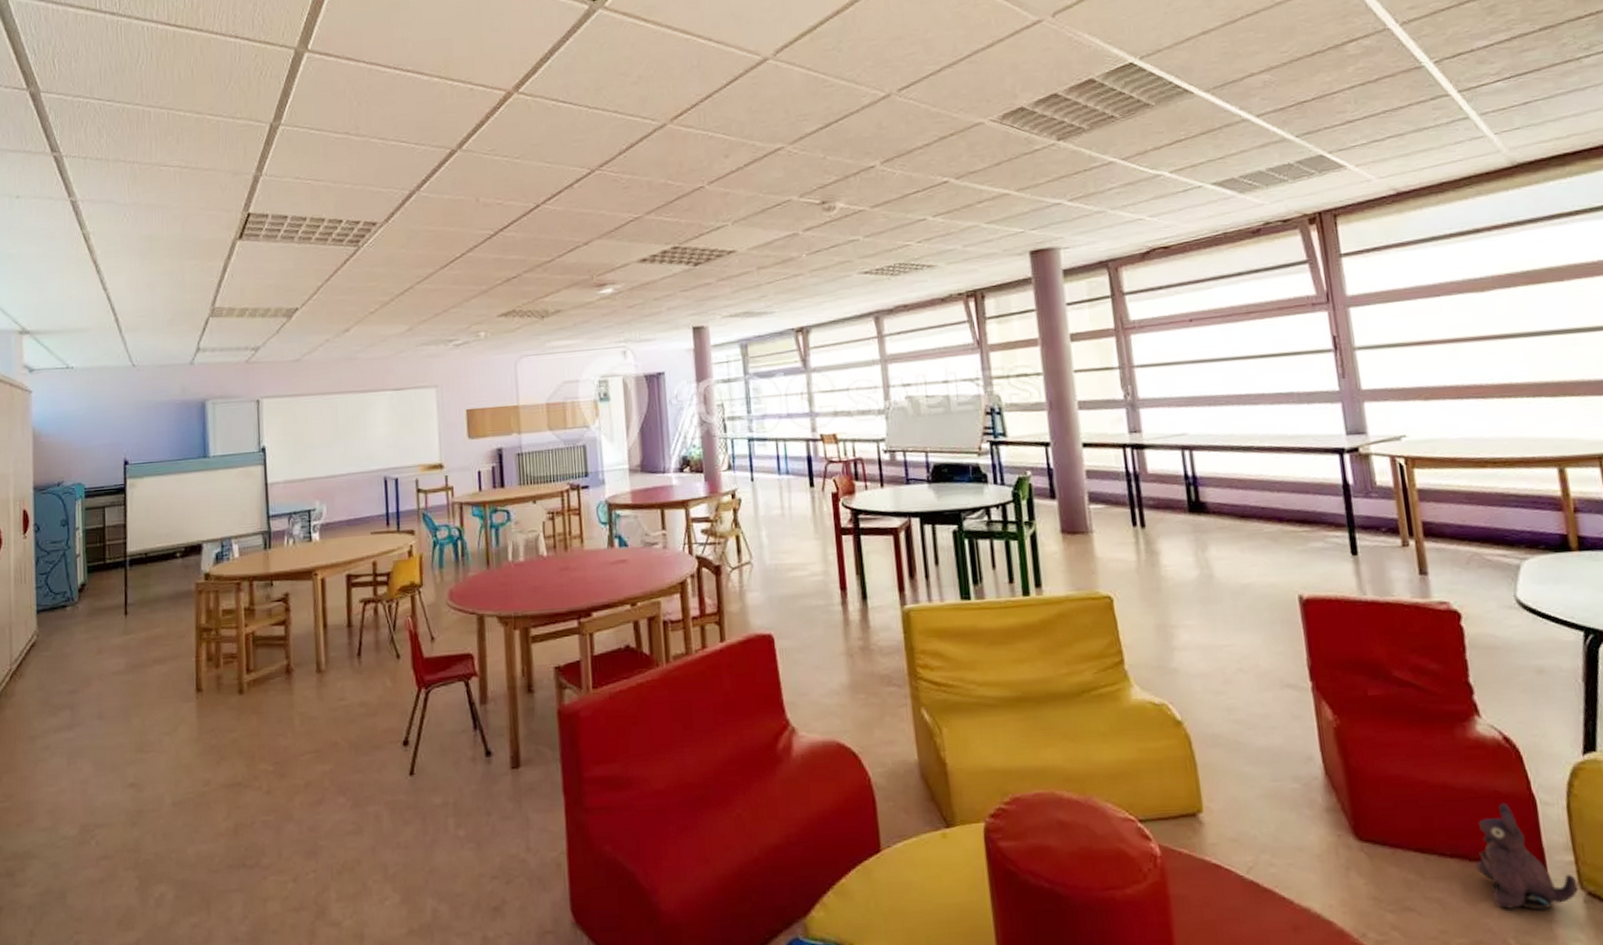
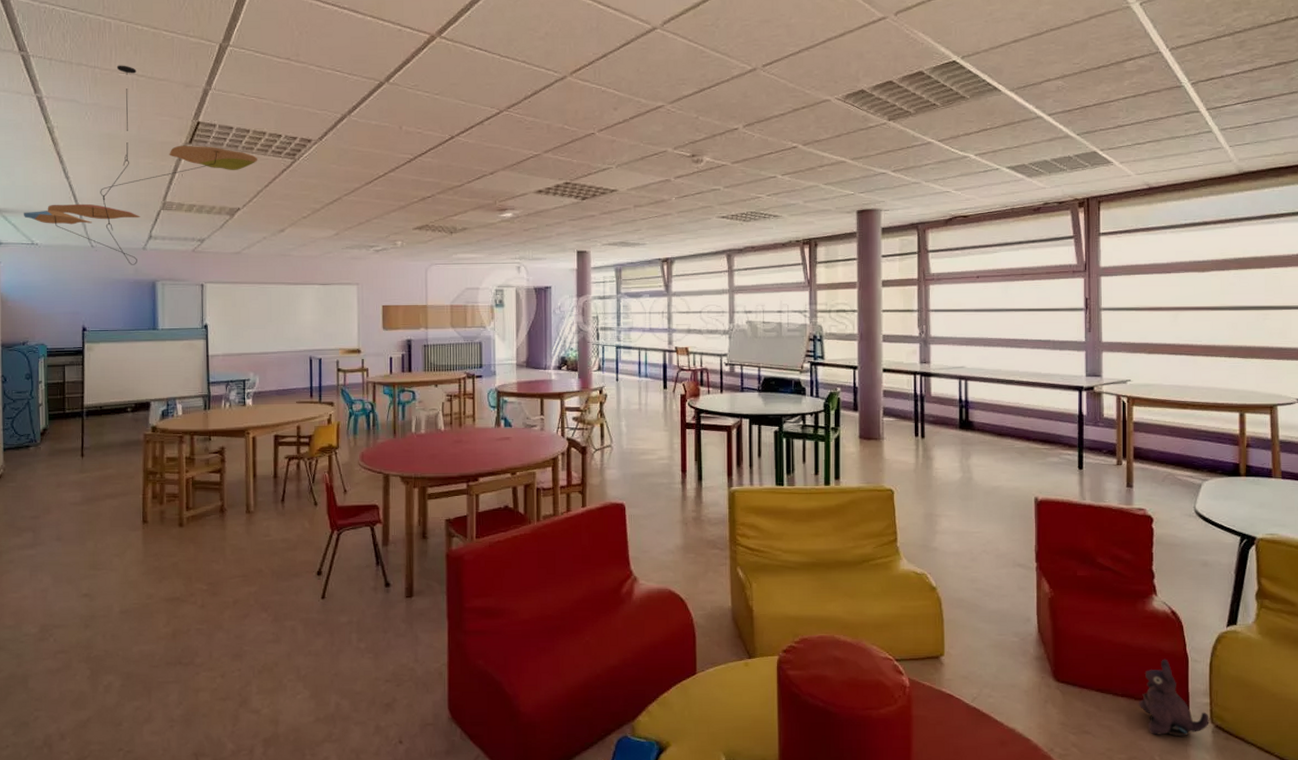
ceiling mobile: none [58,157,317,384] -> present [24,65,258,265]

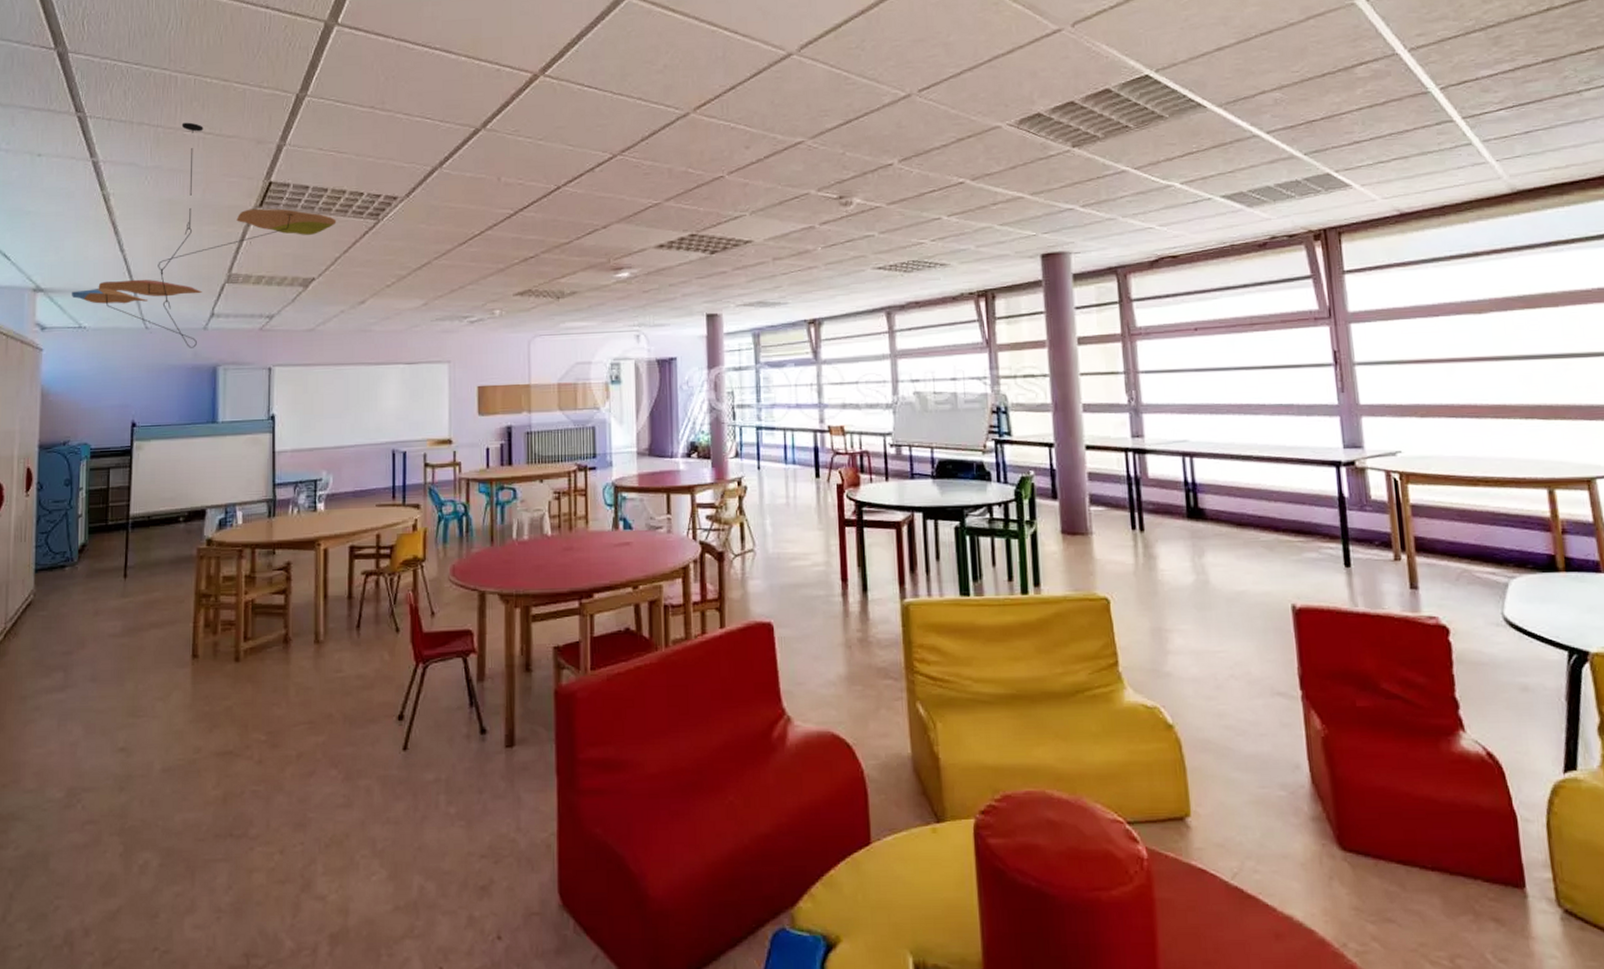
plush toy: present [1139,659,1209,737] -> none [1456,817,1556,926]

